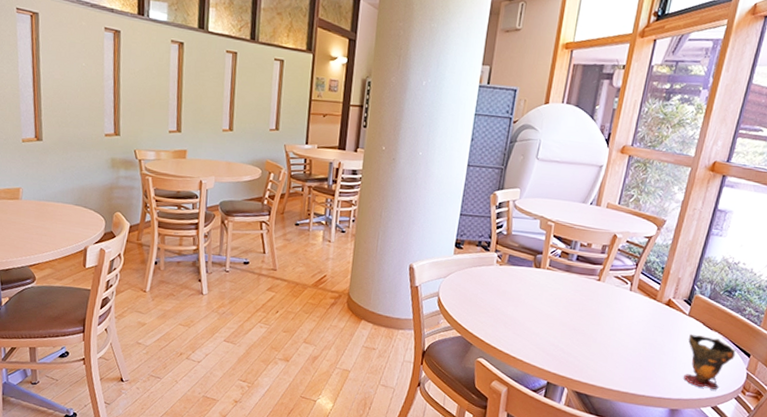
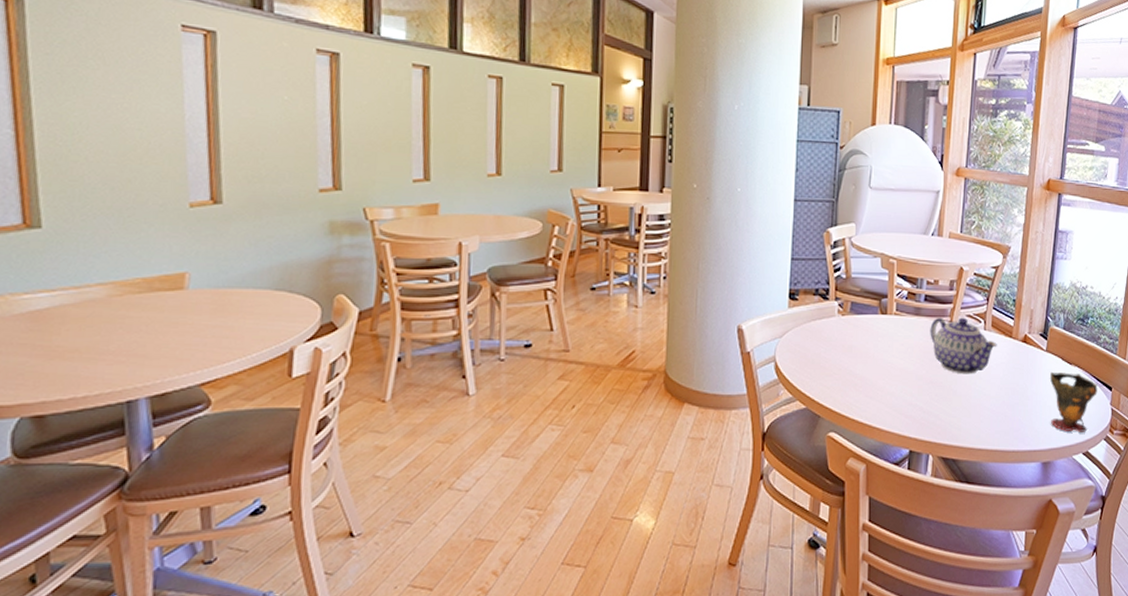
teapot: none [578,275,641,327] -> present [930,317,997,374]

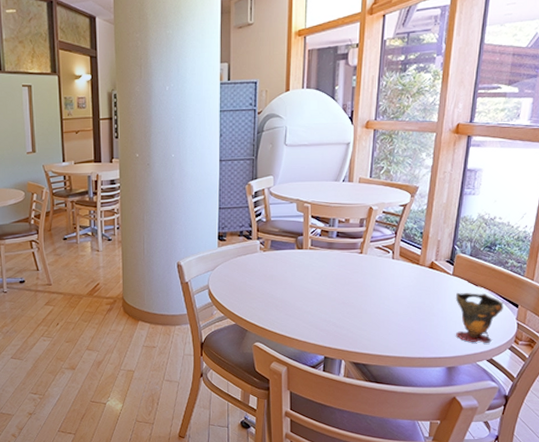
teapot: present [930,317,997,374] -> none [342,249,405,296]

